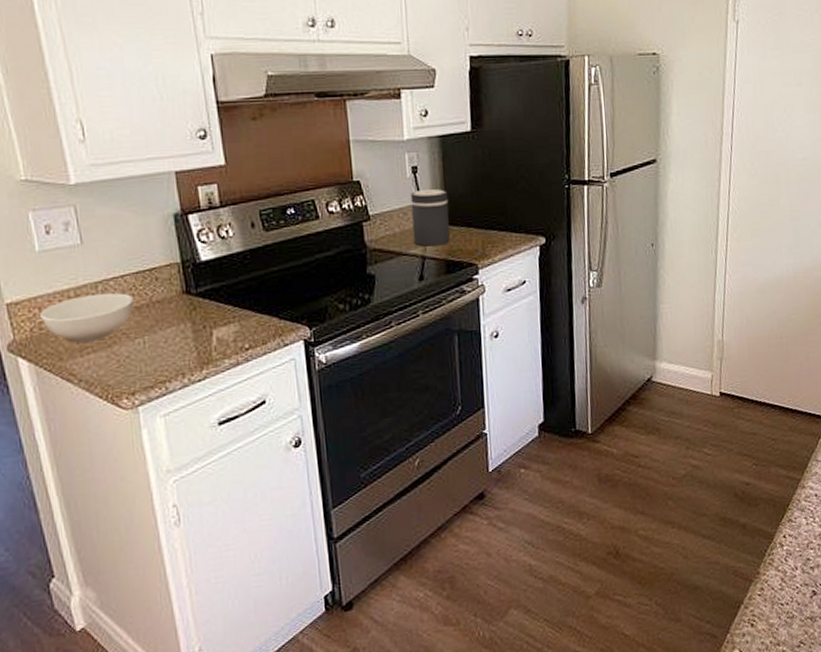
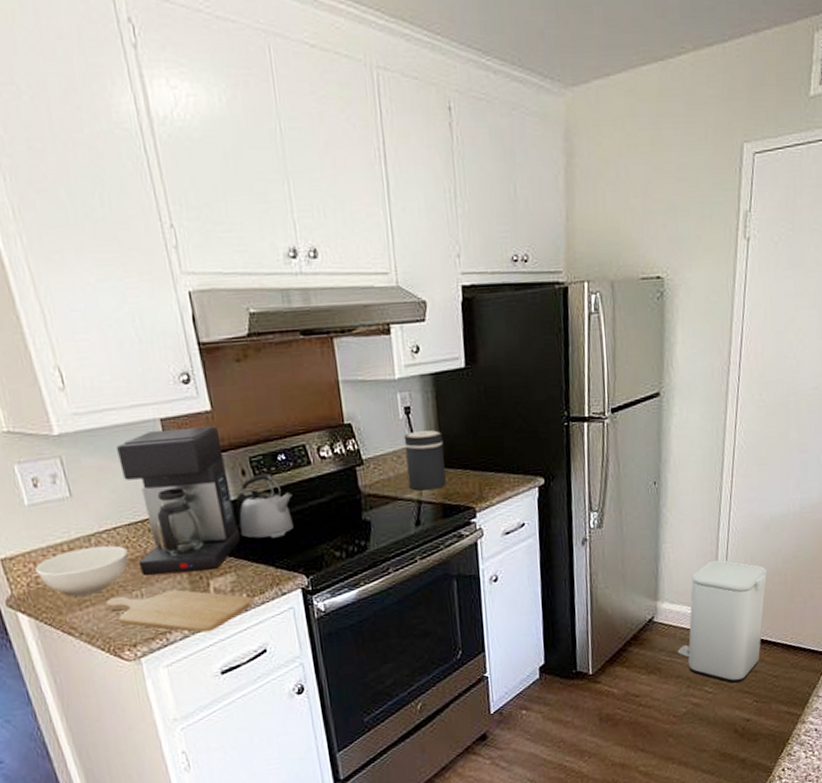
chopping board: none [108,338,256,383] -> present [106,589,255,633]
coffee maker: none [131,180,246,325] -> present [117,426,241,577]
kettle: none [243,226,300,290] -> present [236,473,294,539]
pedal bin: none [675,320,763,445] -> present [677,559,767,683]

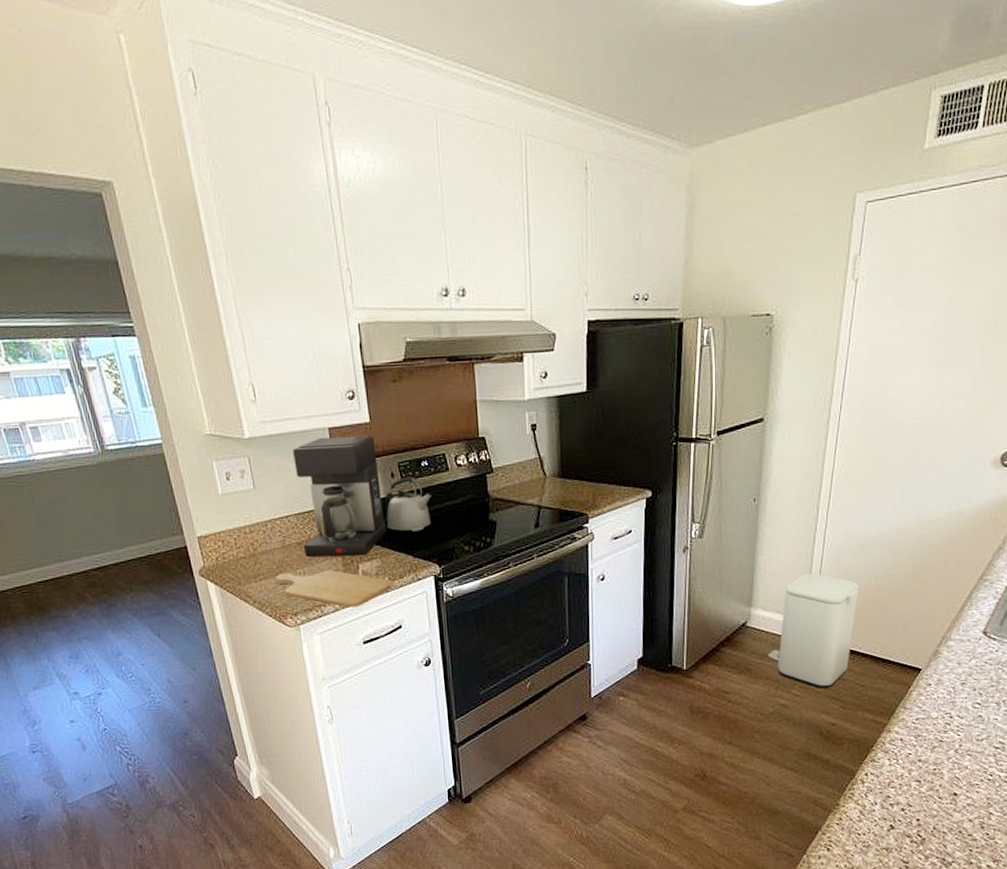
bowl: present [34,545,129,597] -> none [222,530,296,571]
cylinder: present [404,430,446,491] -> none [529,445,564,497]

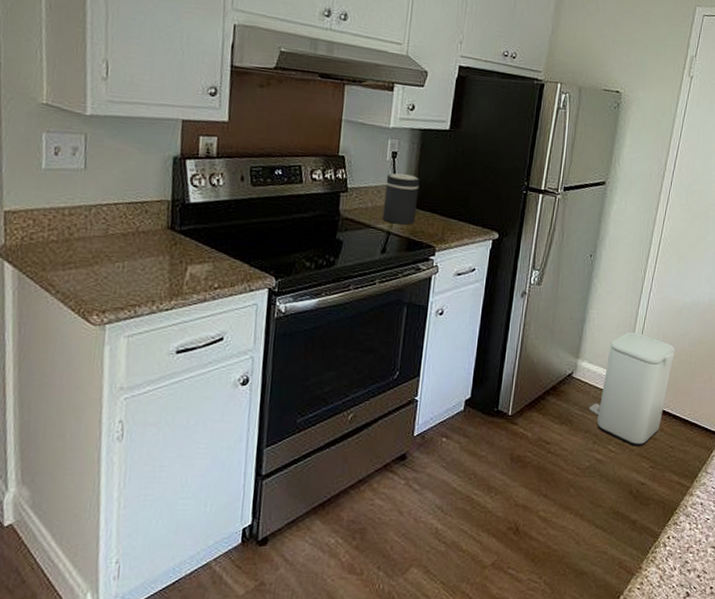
chopping board: present [276,570,395,608] -> none [88,264,224,312]
coffee maker: present [293,436,387,558] -> none [128,128,230,258]
kettle: present [384,477,432,532] -> none [227,183,280,240]
cylinder: none [529,445,564,497] -> present [382,173,420,225]

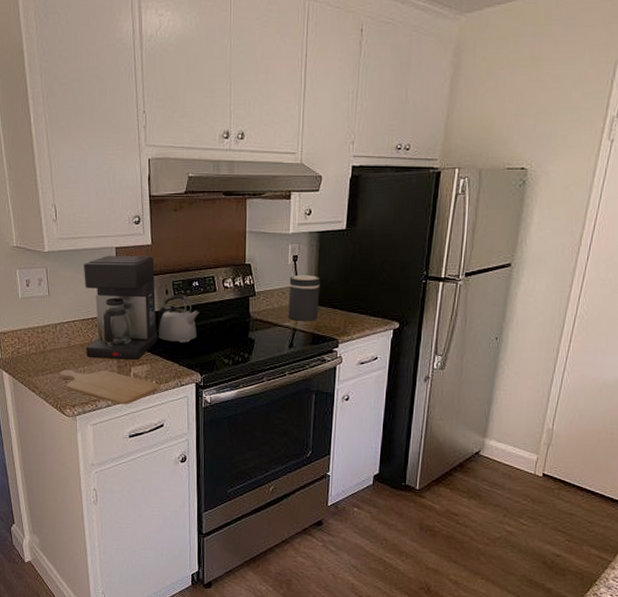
chopping board: none [88,264,224,312] -> present [60,369,160,405]
coffee maker: none [128,128,230,258] -> present [84,255,158,361]
kettle: none [227,183,280,240] -> present [158,295,200,343]
pedal bin: present [589,331,675,446] -> none [498,411,593,521]

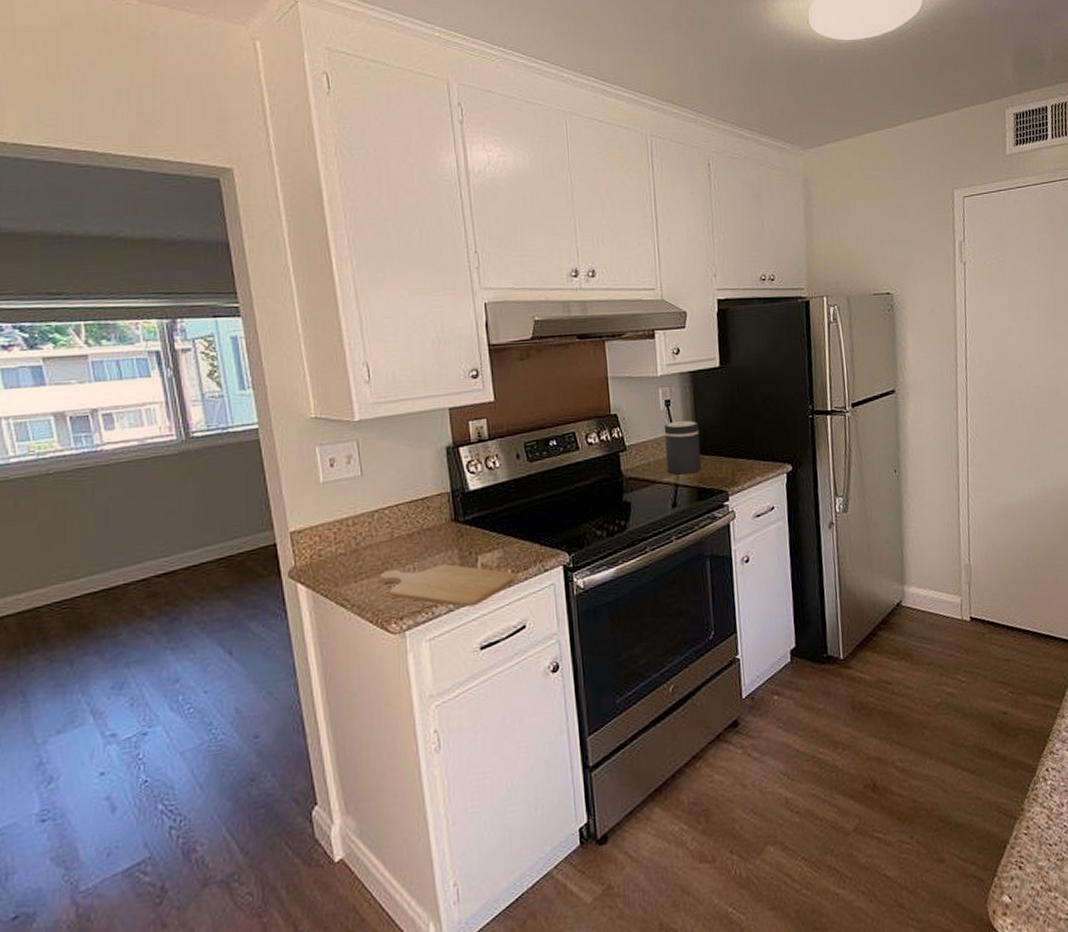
coffee maker: present [84,255,158,361] -> none [408,415,510,551]
kettle: present [158,295,200,343] -> none [508,457,561,517]

